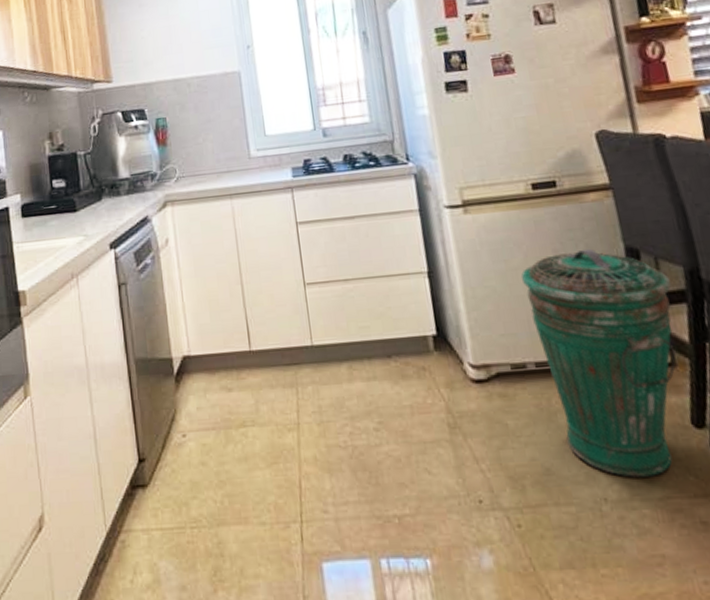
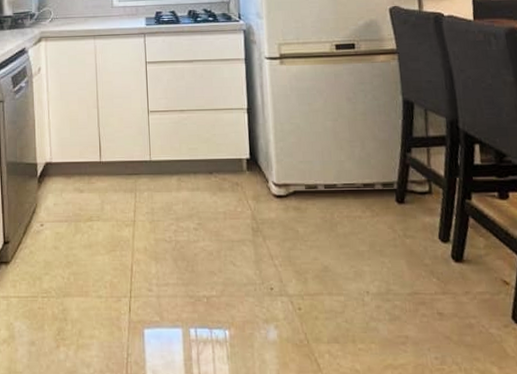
trash can: present [520,248,676,478] -> none [320,99,435,277]

